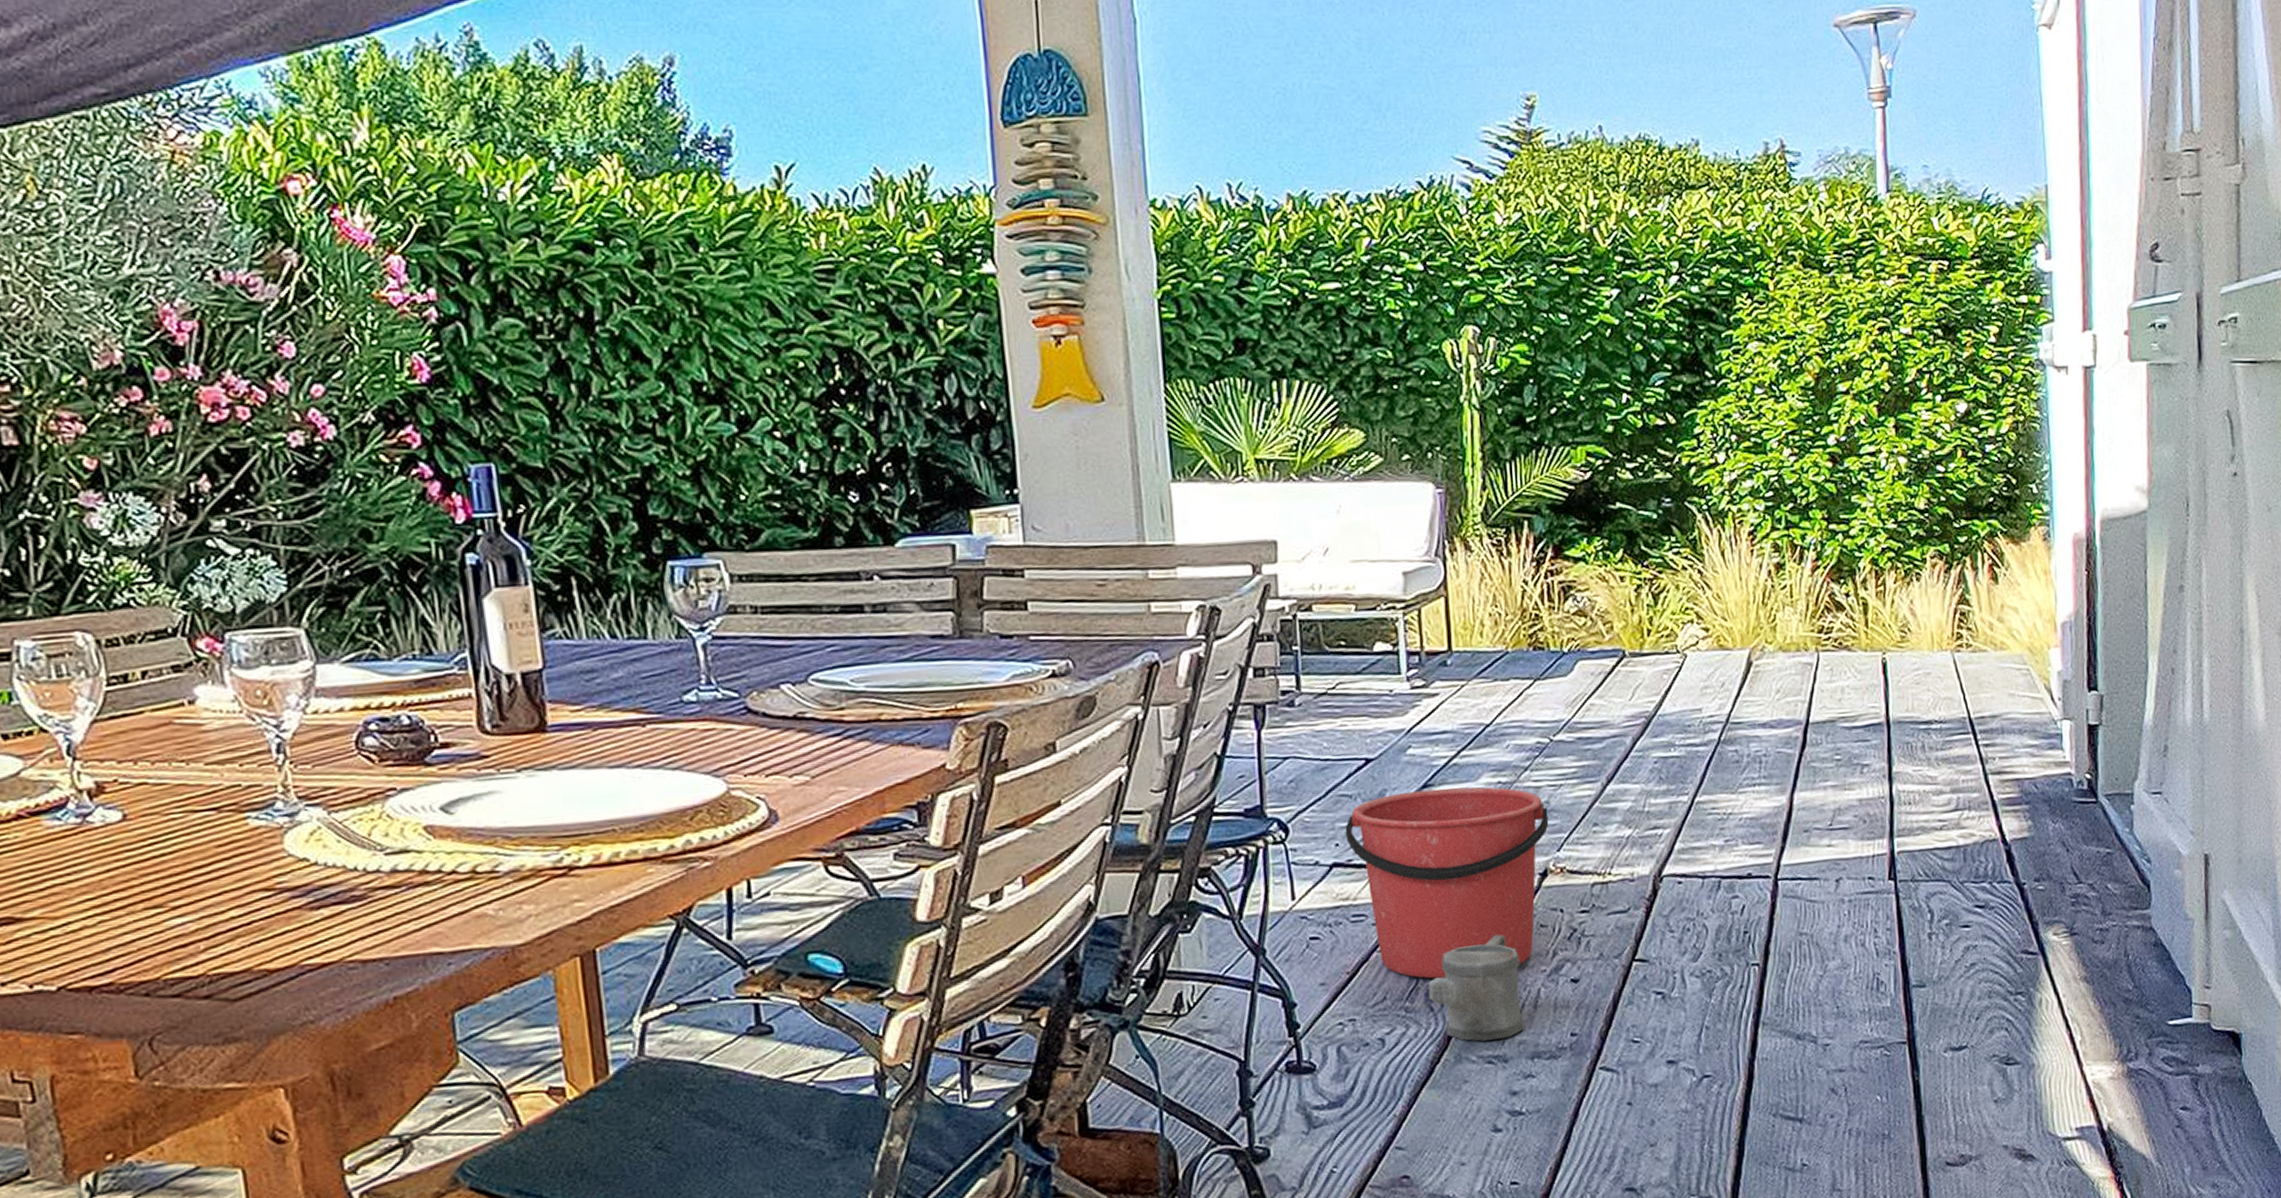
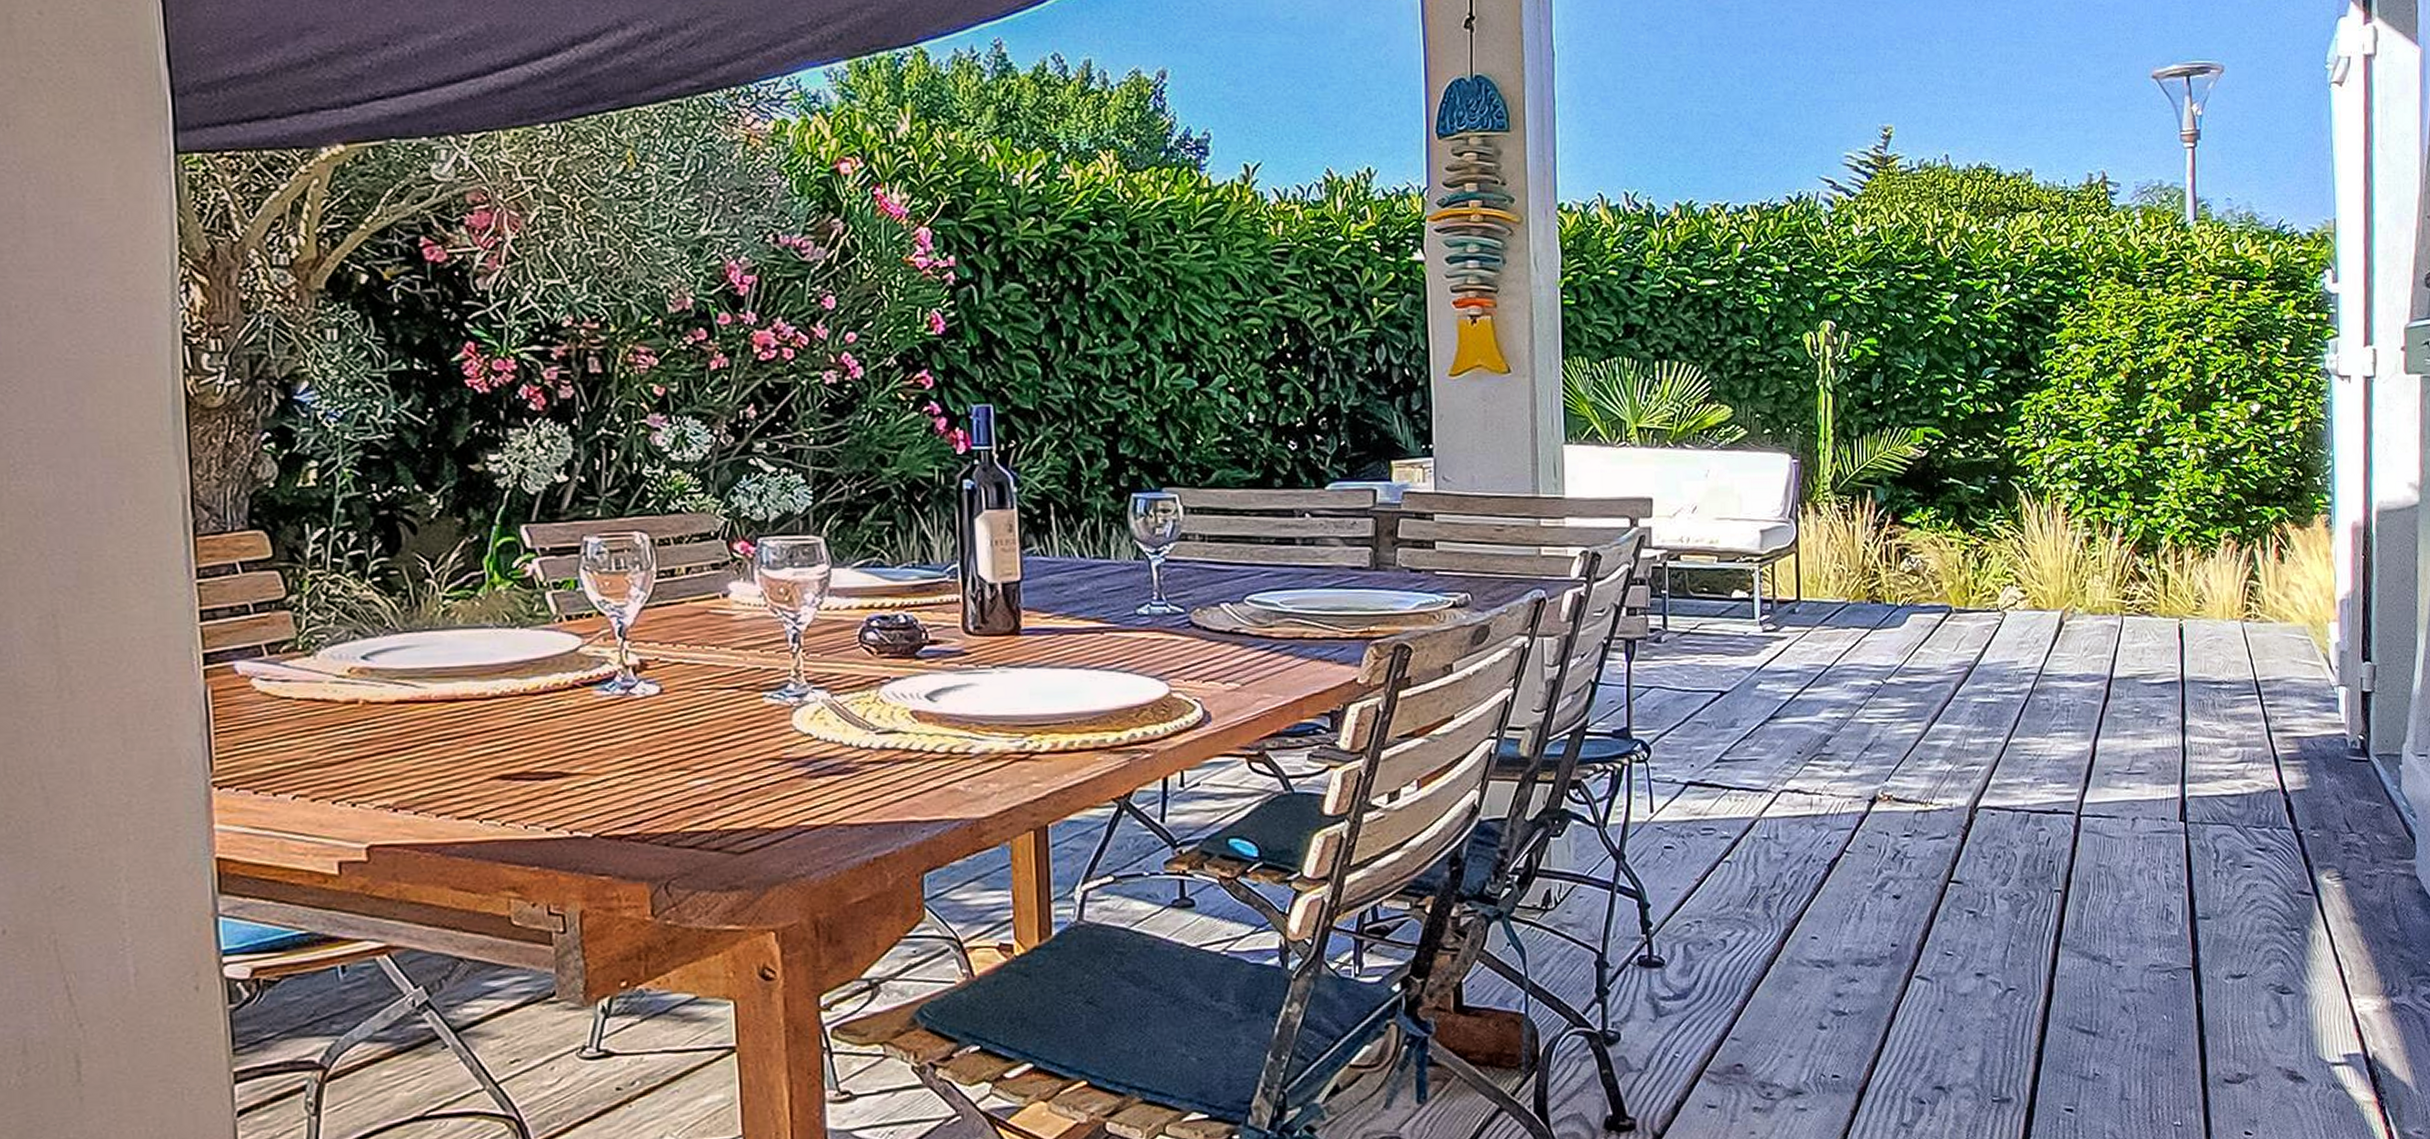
bucket: present [1345,787,1549,979] -> none [1700,720,1879,890]
watering can: present [1428,934,1524,1042] -> none [1767,852,1850,947]

